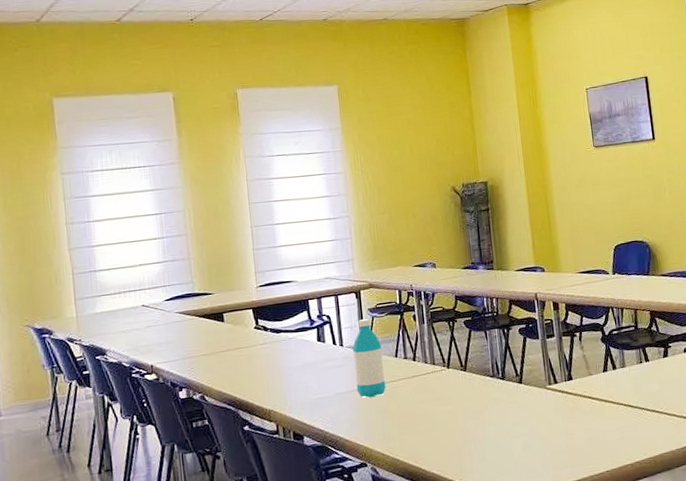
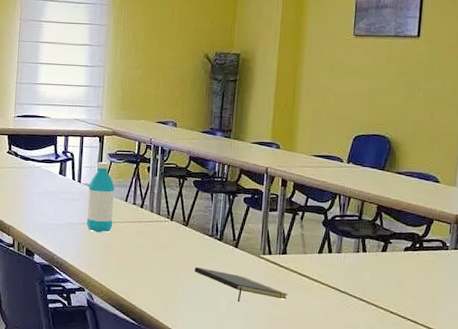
notepad: none [482,412,582,441] -> present [194,266,288,302]

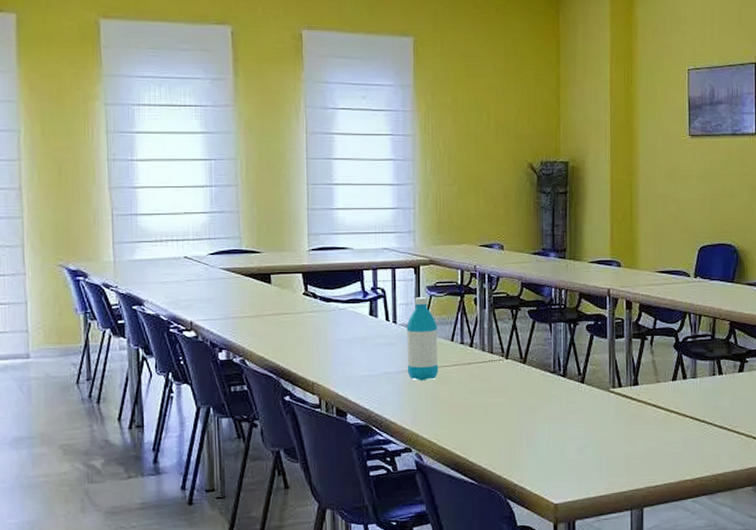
notepad: present [194,266,288,302] -> none [538,409,644,444]

